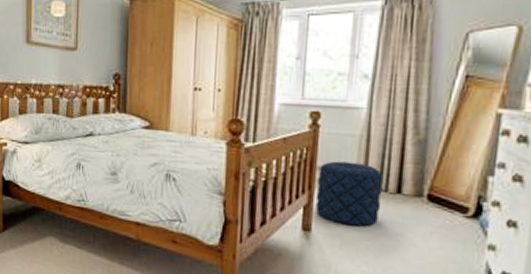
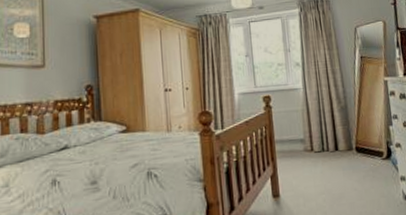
pouf: present [316,161,383,226] -> none [277,132,327,185]

